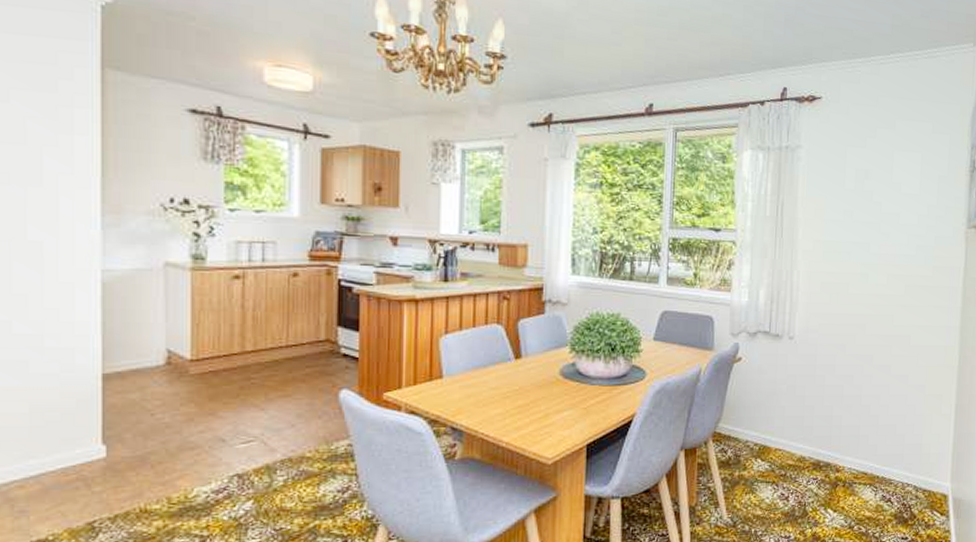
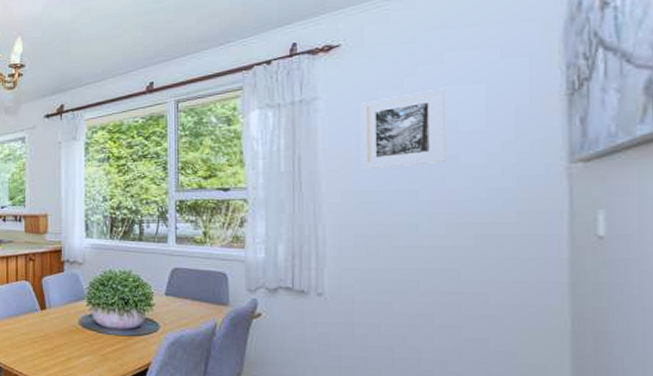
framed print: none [831,152,895,221] -> present [360,88,447,170]

